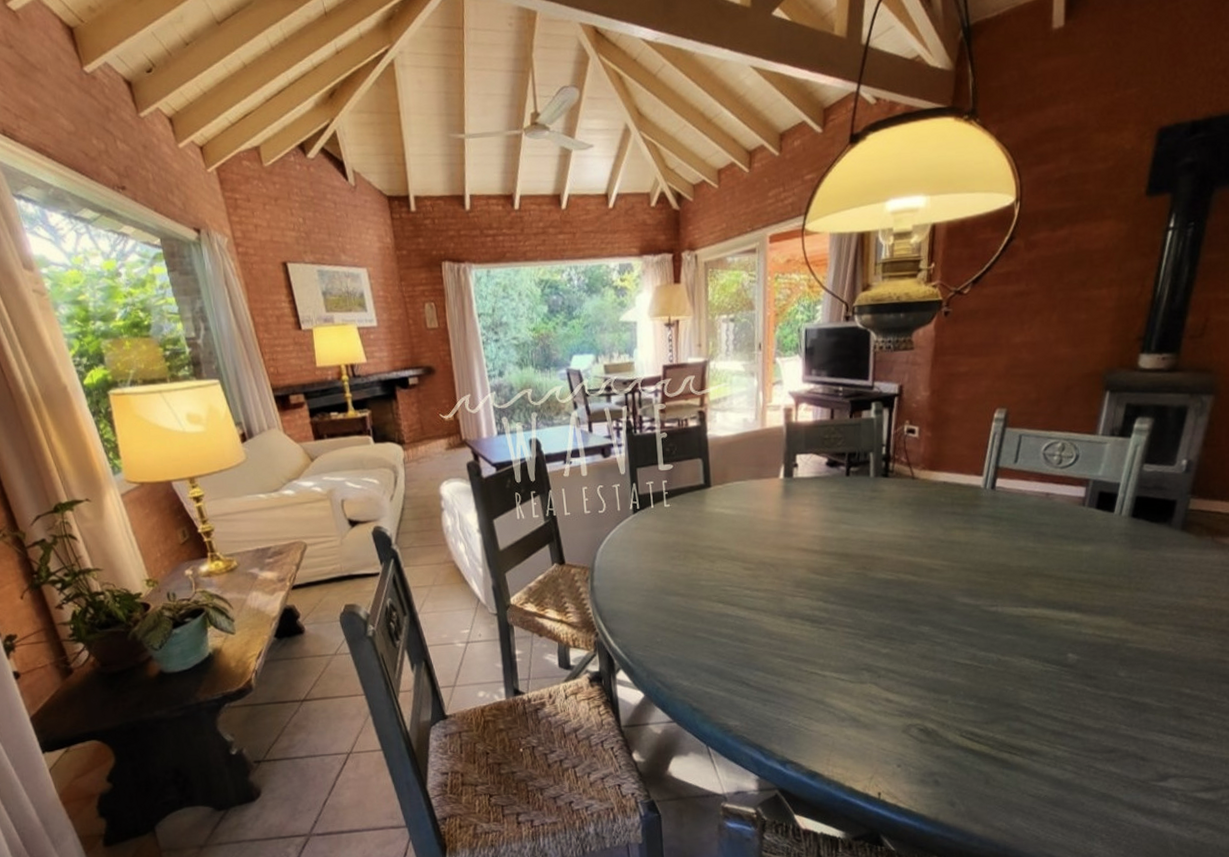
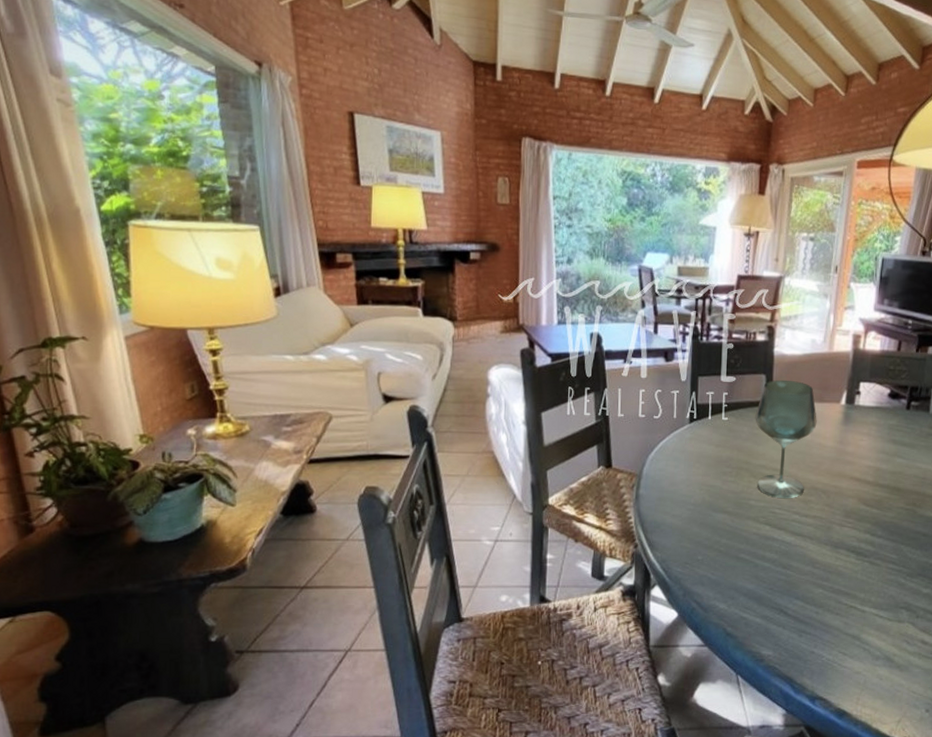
wine glass: none [696,461,758,576] -> present [755,379,817,498]

